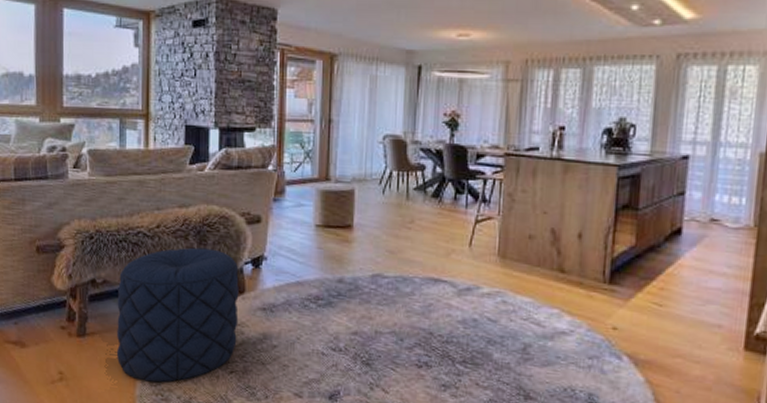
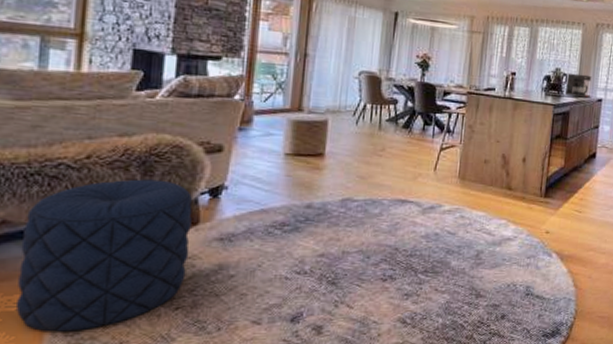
coffee maker: none [634,123,673,155] -> present [565,73,592,98]

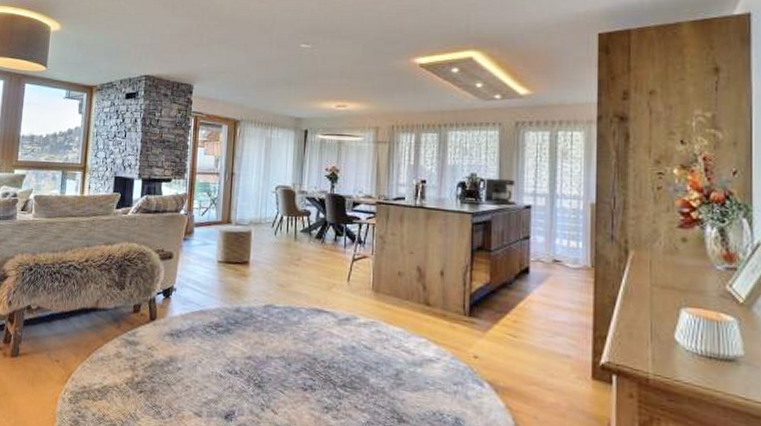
pouf: present [15,179,193,332] -> none [43,279,152,400]

